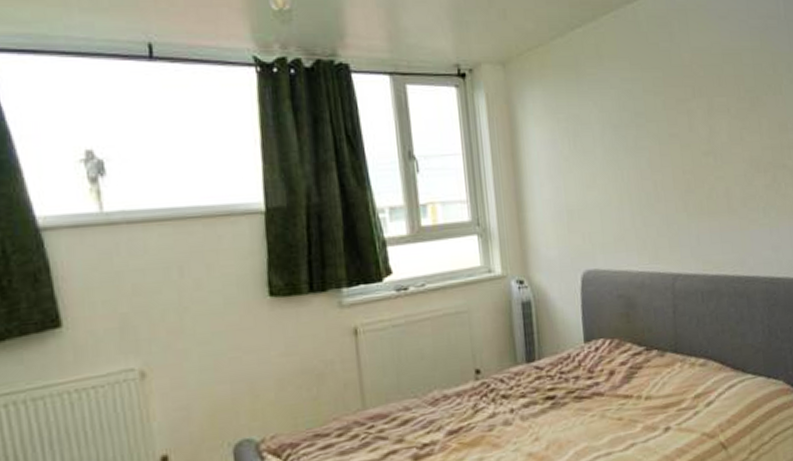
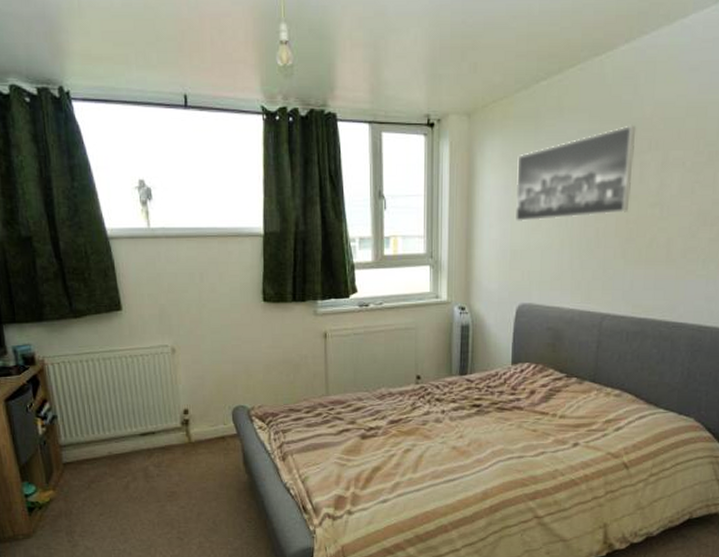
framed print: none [561,72,683,179] -> present [515,125,635,223]

